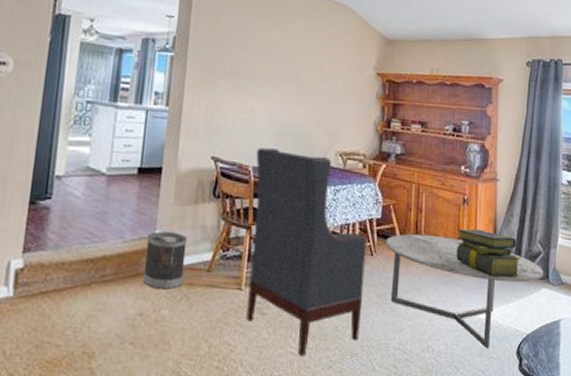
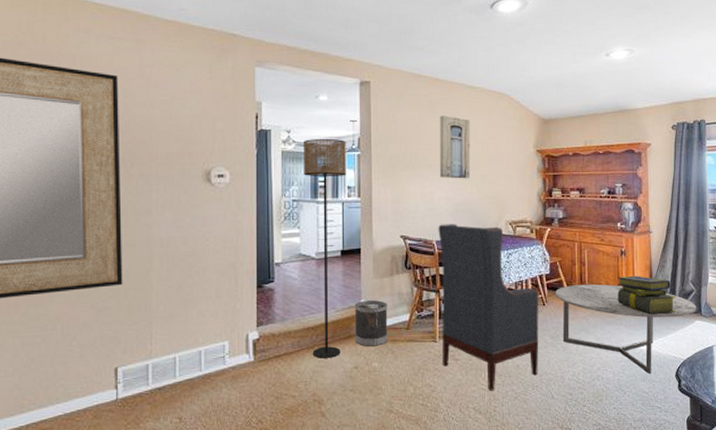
floor lamp: none [88,31,159,300] -> present [304,138,346,358]
wall art: none [265,22,305,98] -> present [440,116,471,179]

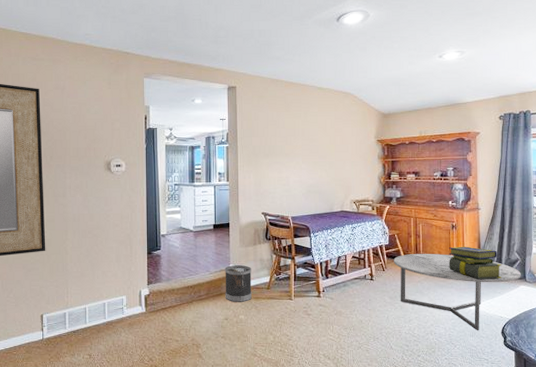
floor lamp: present [304,138,346,358] -> none [183,134,217,311]
armchair: present [438,224,539,391] -> none [293,203,379,341]
wall art: present [440,116,471,179] -> none [294,113,320,166]

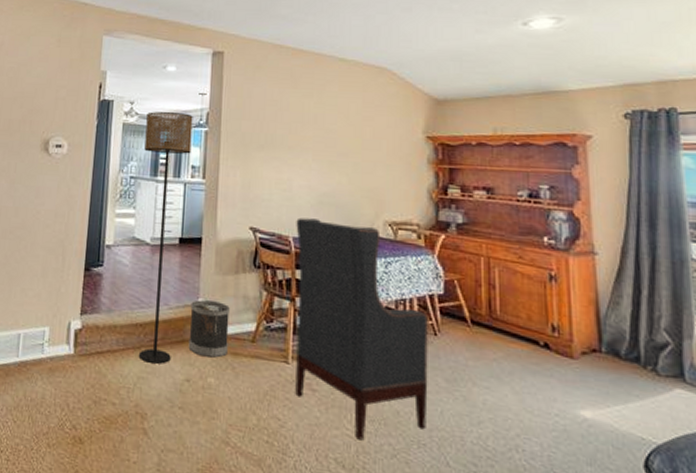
floor lamp: none [183,134,217,311] -> present [138,111,193,364]
armchair: none [293,203,379,341] -> present [295,217,428,441]
coffee table: present [393,254,521,331] -> none [452,313,676,458]
stack of books: present [449,246,502,279] -> none [545,309,641,372]

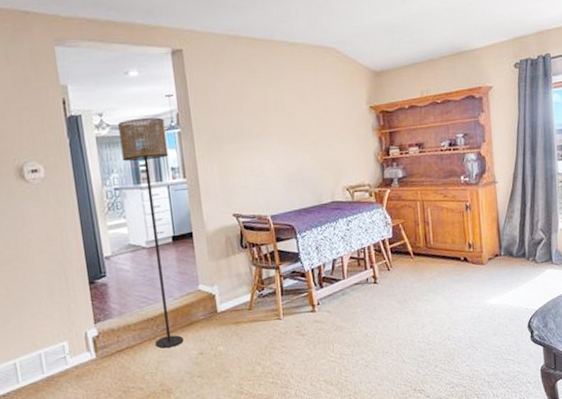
wastebasket: present [188,300,230,358] -> none [192,283,231,332]
armchair: present [295,217,428,441] -> none [271,194,387,362]

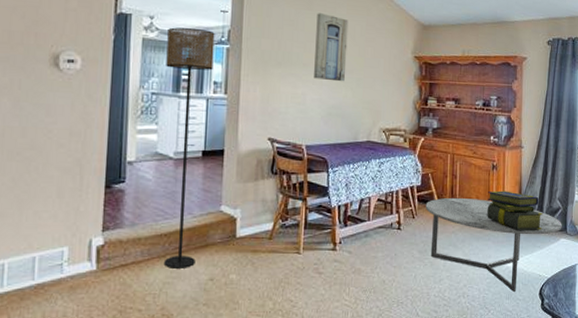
wall art: none [262,79,301,148] -> present [314,13,349,82]
coffee table: none [399,241,547,329] -> present [425,198,562,293]
stack of books: none [463,229,526,267] -> present [487,190,544,230]

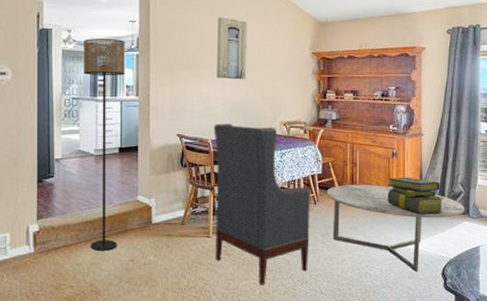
armchair: none [305,128,409,307] -> present [214,123,310,285]

